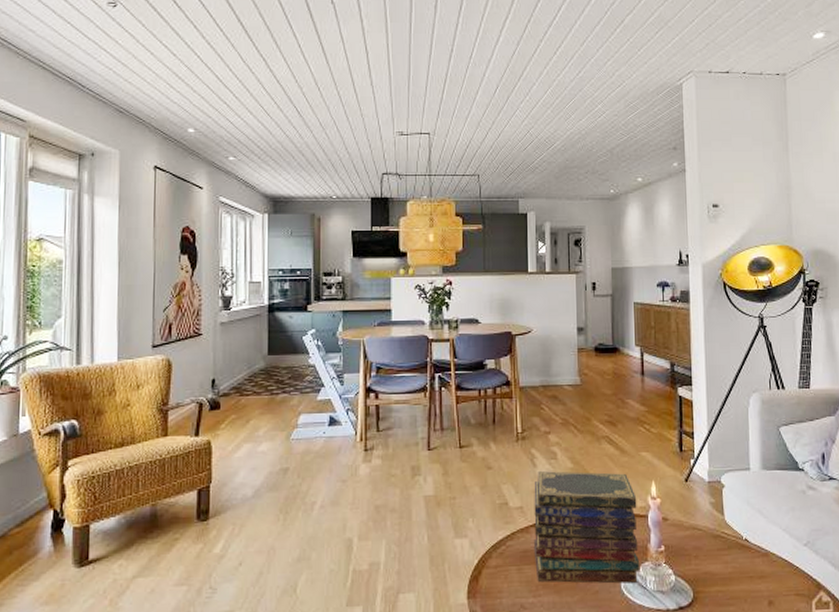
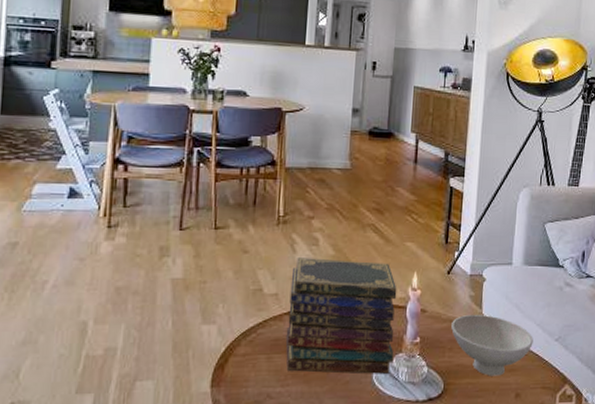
bowl: none [695,520,781,584] -> present [451,314,533,376]

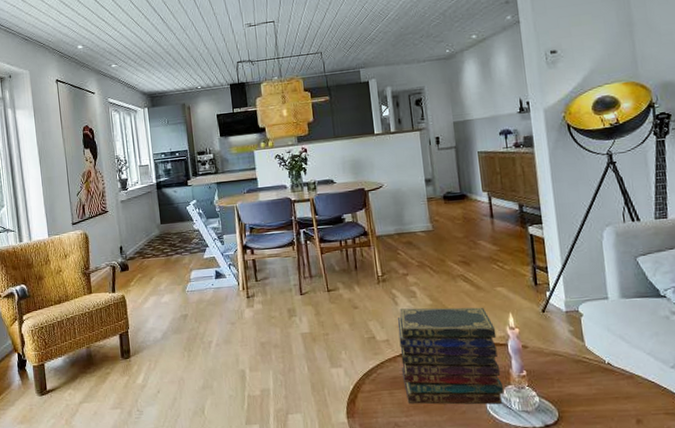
bowl: present [451,314,533,376] -> none [555,347,646,404]

